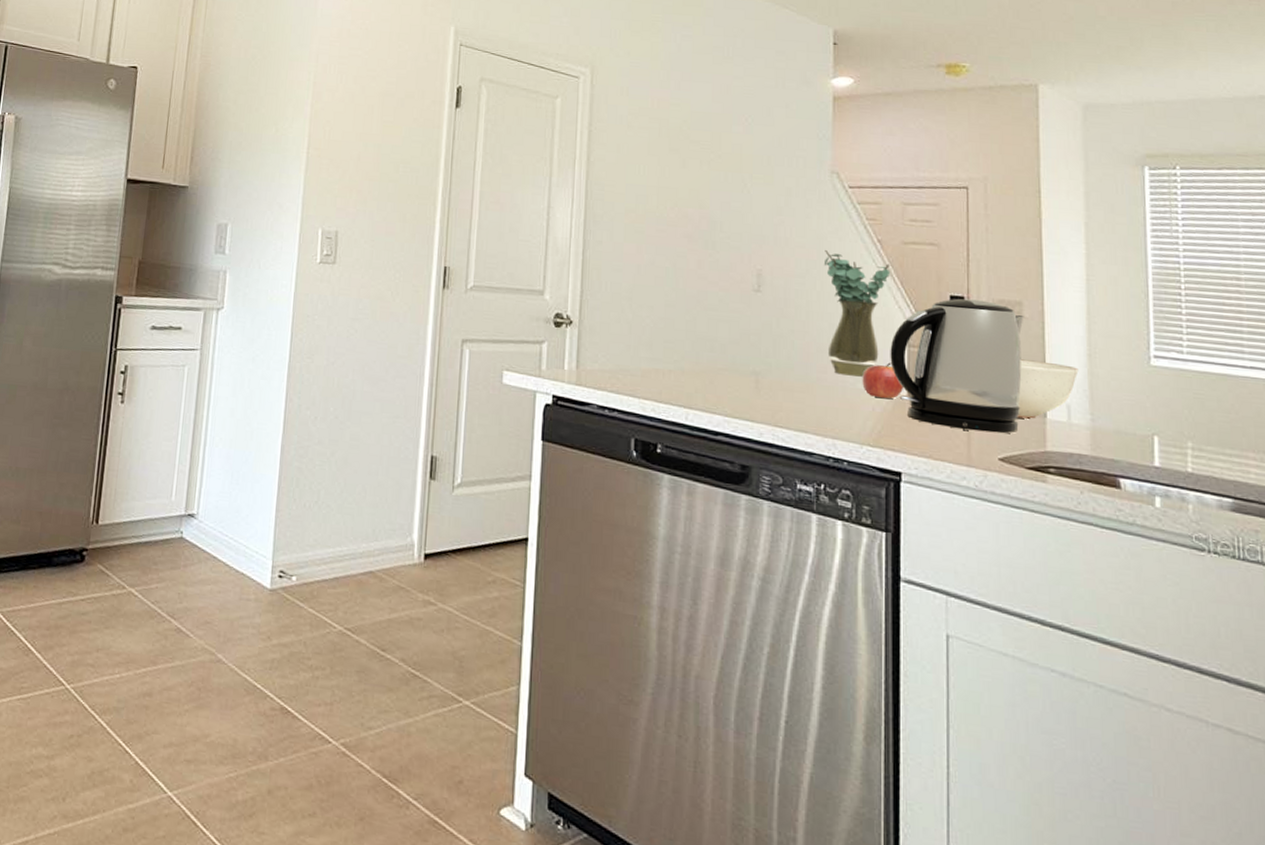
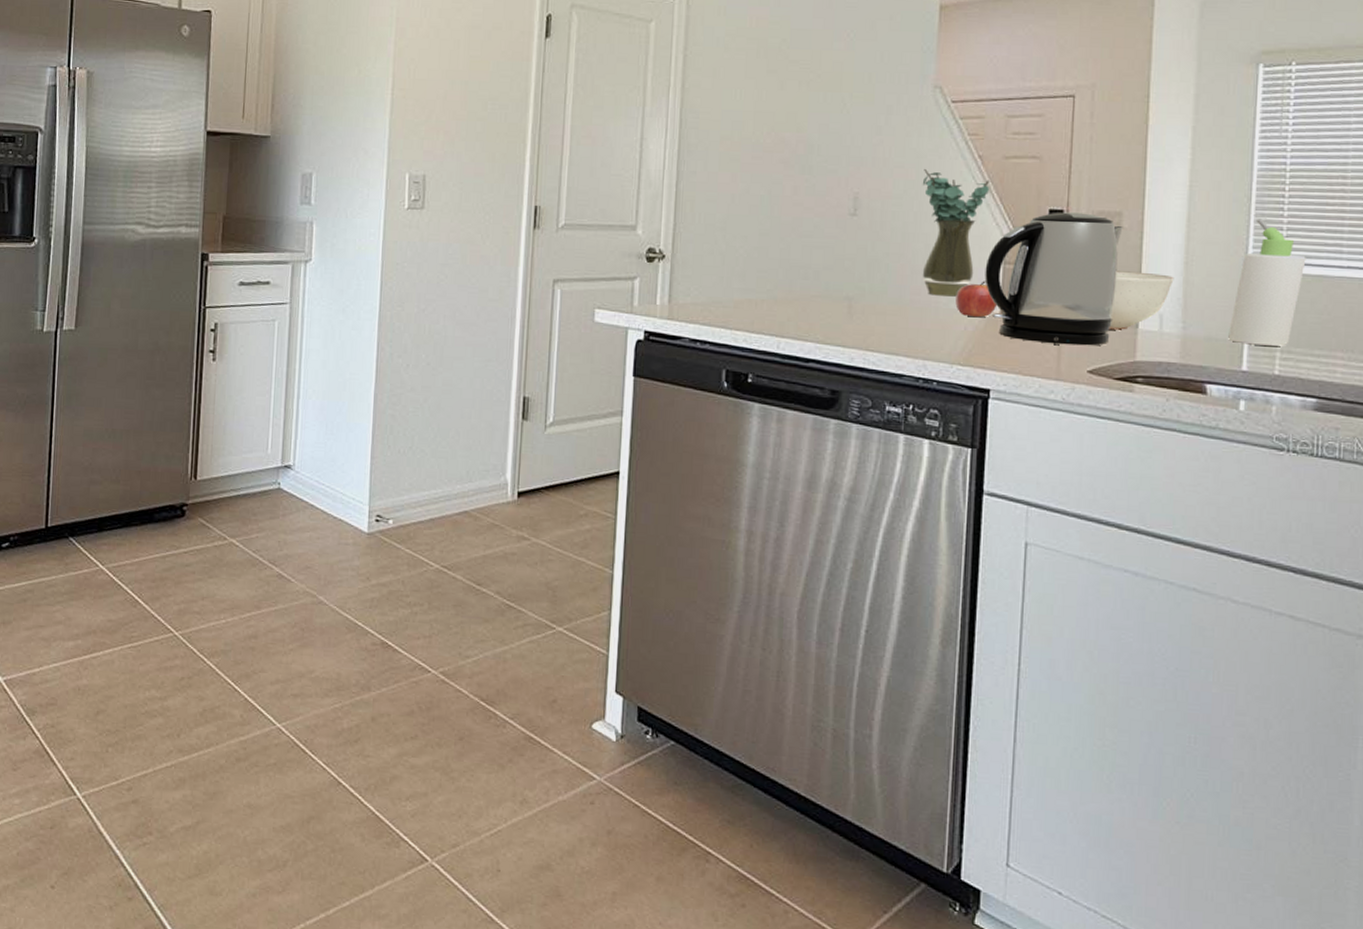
bottle: none [1137,315,1209,444] -> present [1228,219,1306,346]

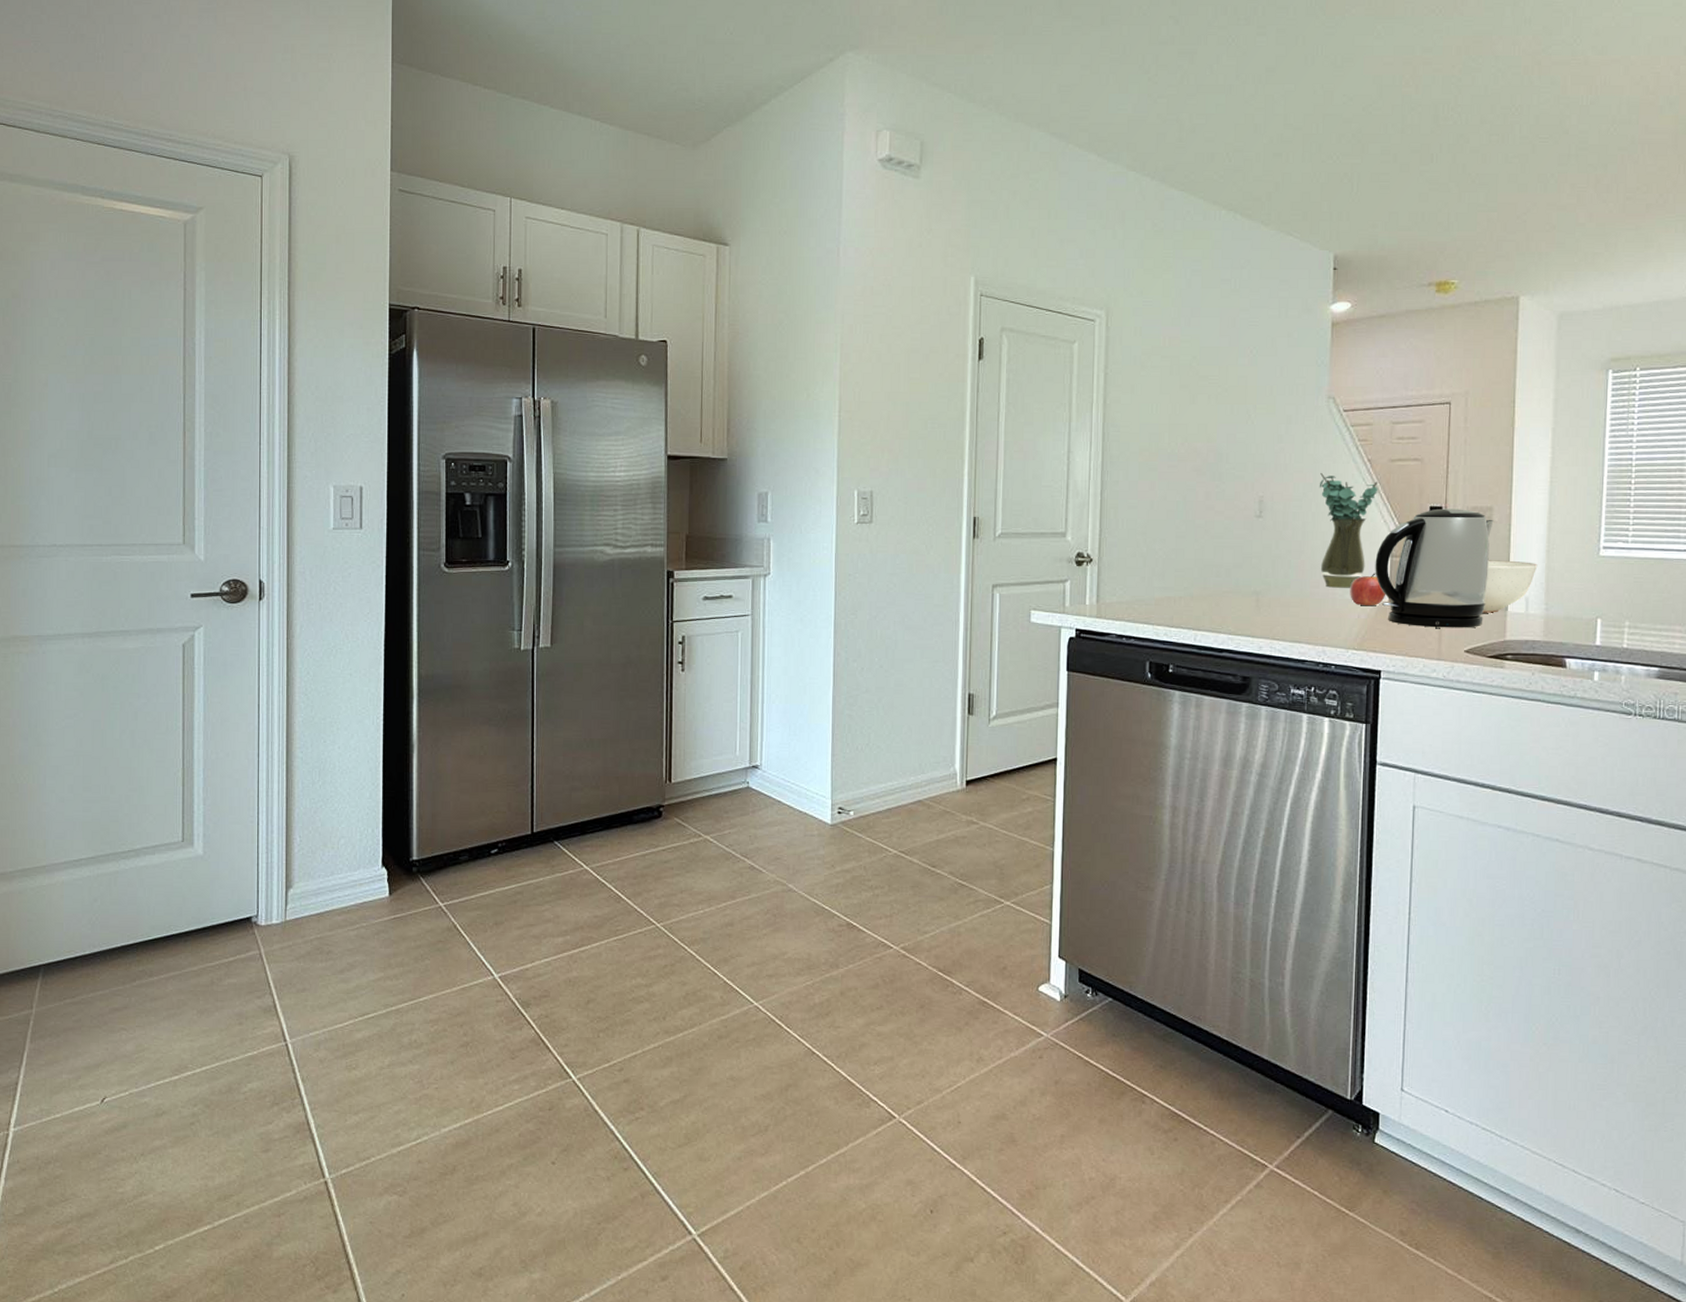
bottle: present [1228,219,1306,346] -> none [1584,509,1649,622]

